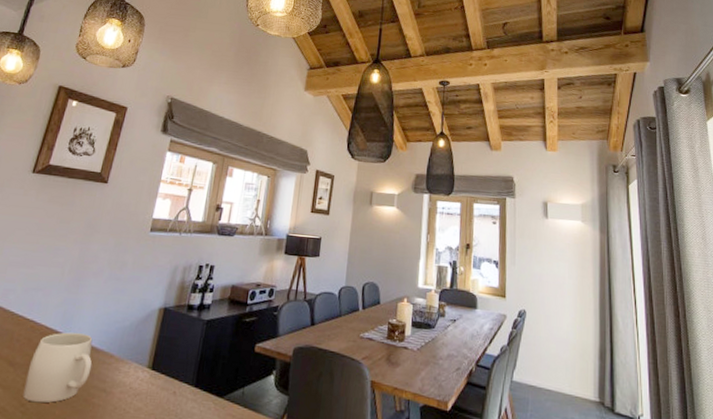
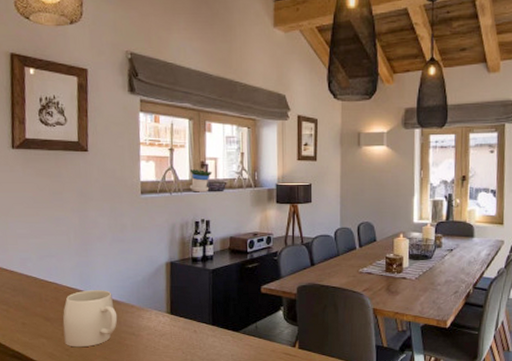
flowerpot: none [200,211,227,236] -> present [189,169,213,192]

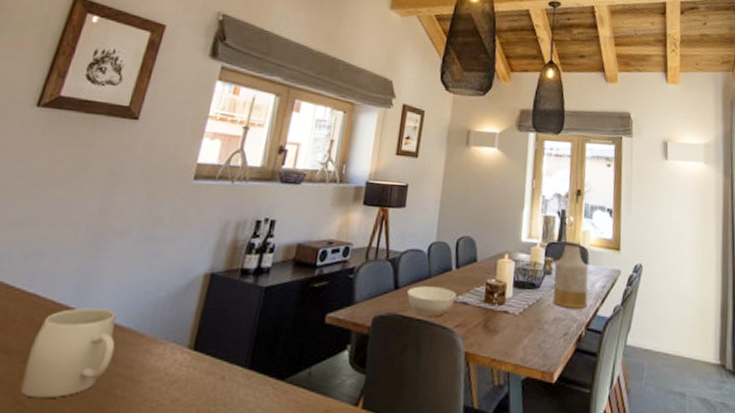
flowerpot: present [189,169,213,192] -> none [258,154,292,184]
bowl: none [322,262,362,285] -> present [407,286,457,318]
vase: none [443,223,475,273] -> present [553,245,589,309]

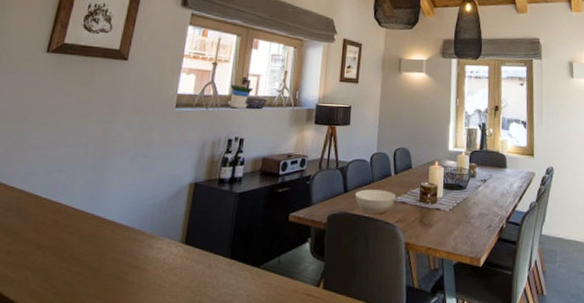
mug: present [20,308,116,399] -> none [53,212,124,284]
flowerpot: none [258,154,292,184] -> present [227,85,254,109]
vase: present [553,245,589,309] -> none [477,152,507,205]

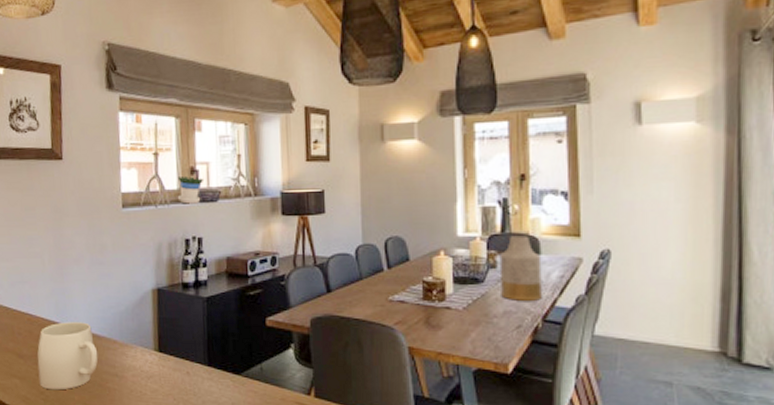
mug: none [53,212,124,284] -> present [37,322,98,391]
bowl: present [355,189,397,215] -> none [341,288,393,317]
vase: none [477,152,507,205] -> present [499,235,542,301]

